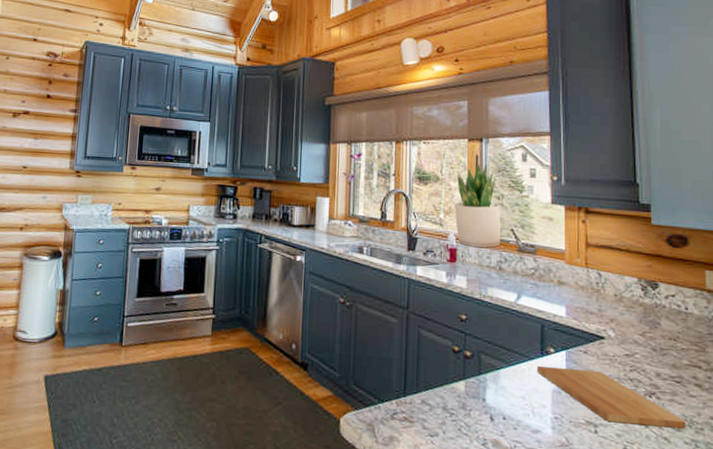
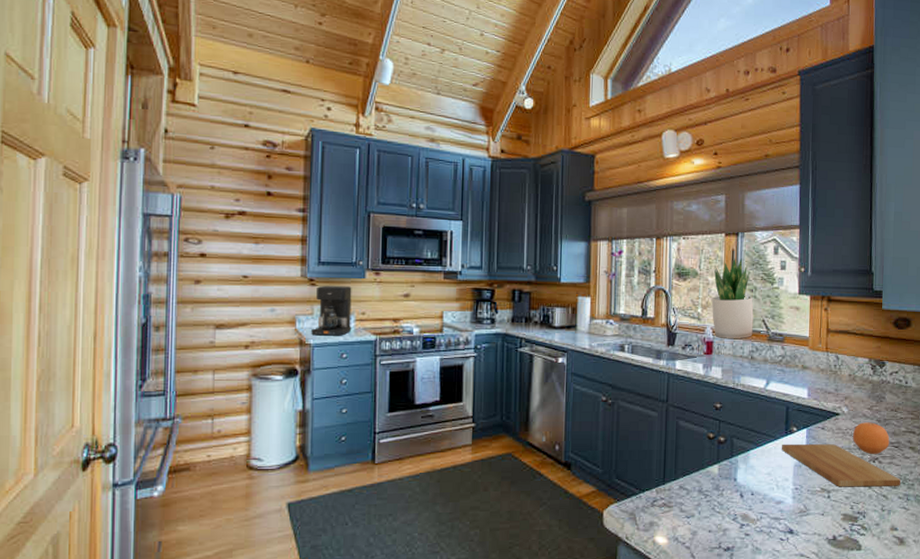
coffee maker: none [75,177,111,224] -> present [311,285,352,336]
fruit: none [623,349,669,389] -> present [853,422,890,455]

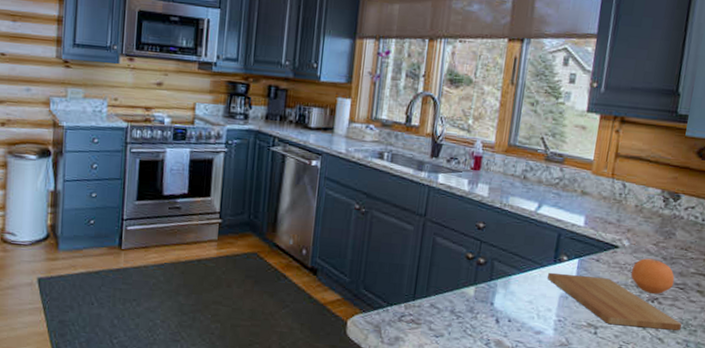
coffee maker: present [311,285,352,336] -> none [64,68,106,121]
planter: present [711,258,754,340] -> none [484,67,533,157]

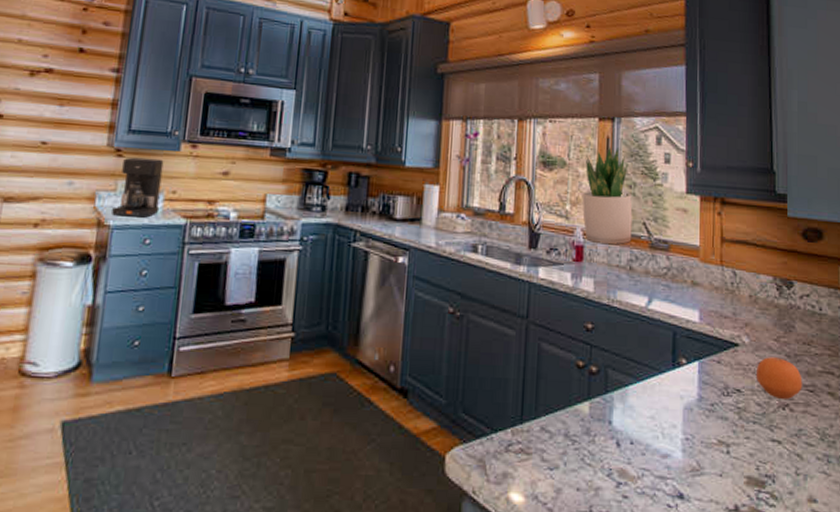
coffee maker: none [64,68,106,121] -> present [112,157,164,218]
planter: none [484,67,533,157] -> present [582,147,633,245]
cutting board: present [546,272,682,331] -> none [667,379,818,443]

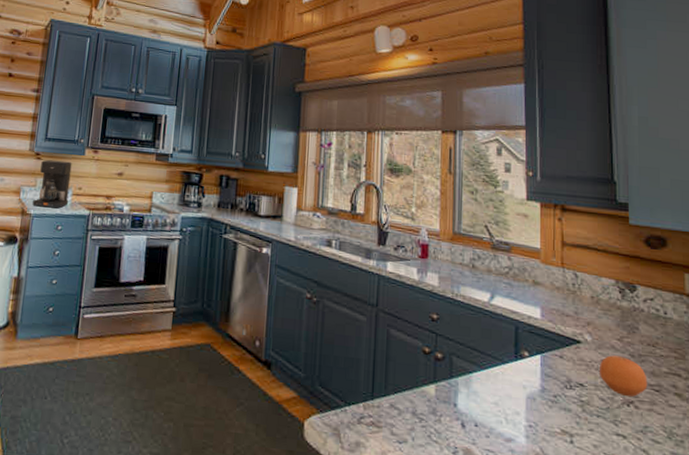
planter: present [582,147,633,245] -> none [426,157,475,245]

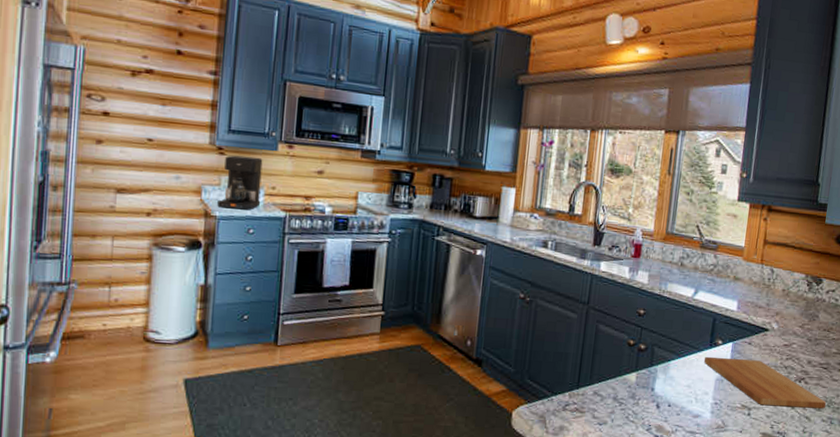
cutting board: none [510,369,665,441] -> present [703,356,826,409]
fruit: present [600,355,648,397] -> none [780,340,819,375]

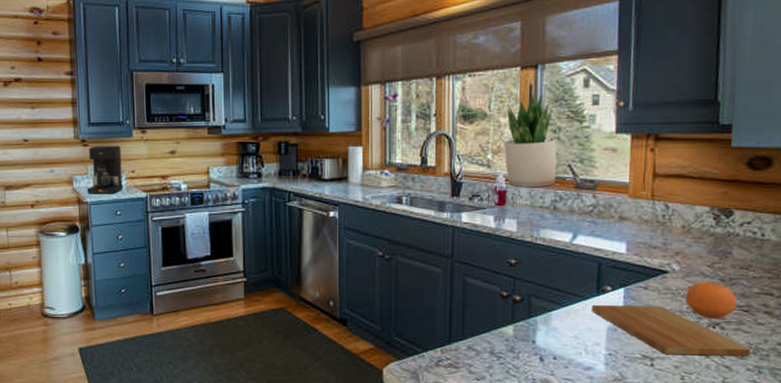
planter: none [643,157,689,244] -> present [504,94,557,188]
fruit: none [780,340,819,375] -> present [686,282,737,320]

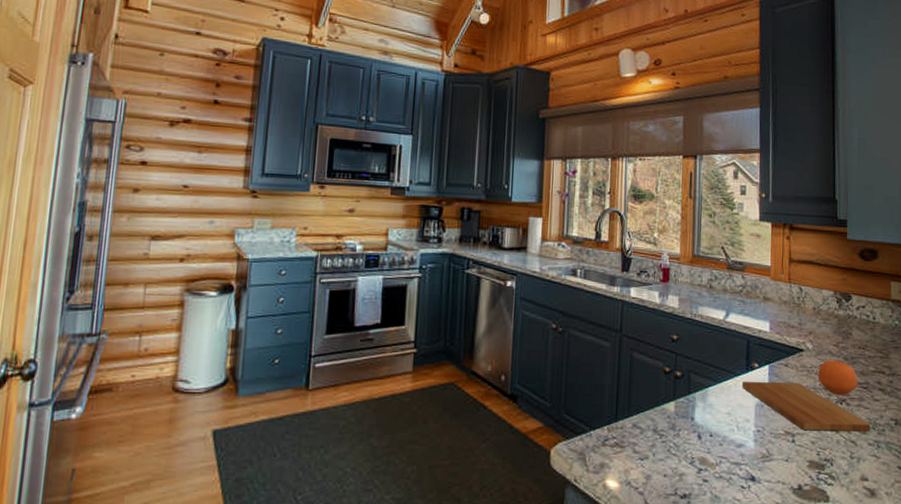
coffee maker: present [87,145,124,194] -> none [250,197,295,252]
planter: present [504,94,557,188] -> none [668,181,713,267]

